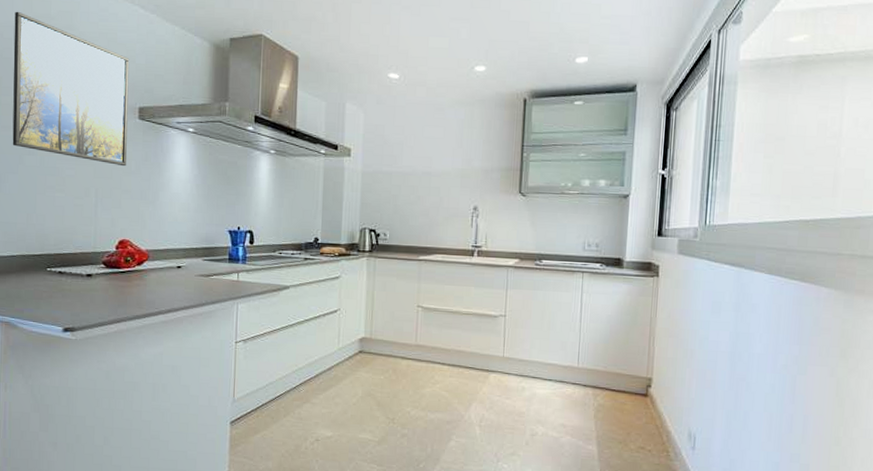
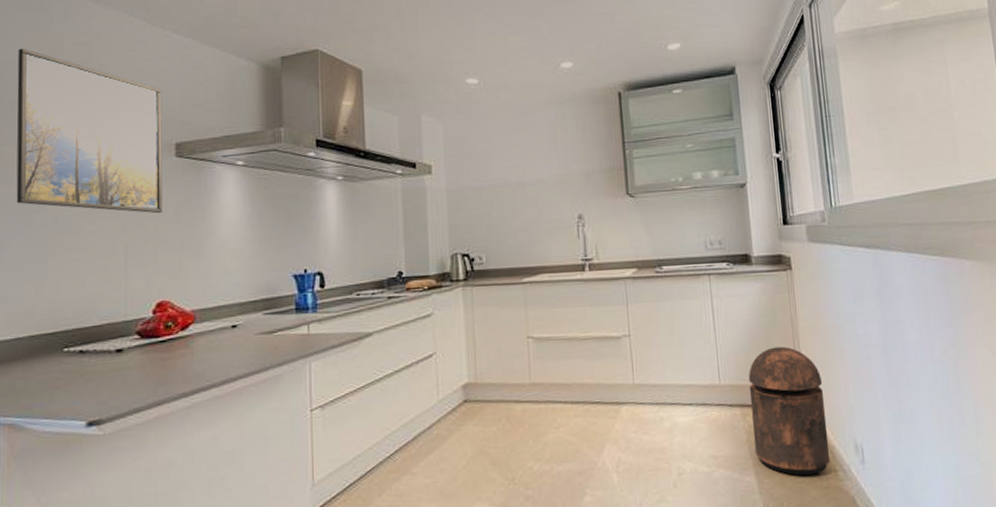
trash can: none [600,341,669,452] -> present [749,346,831,476]

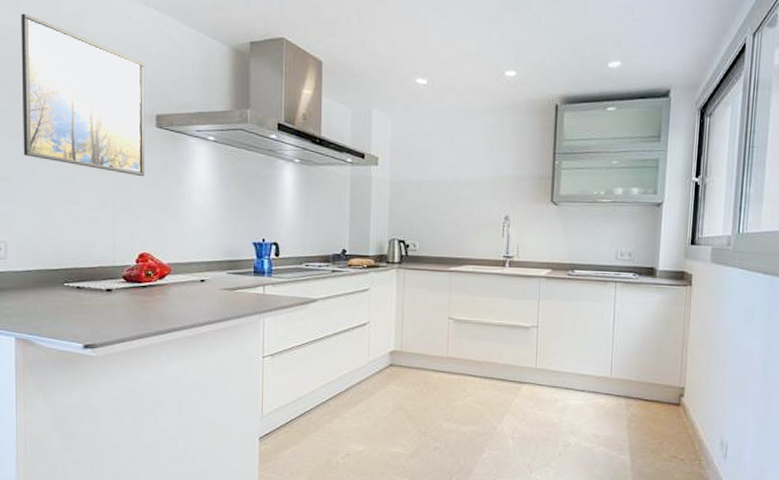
trash can: present [749,346,831,476] -> none [633,351,702,461]

